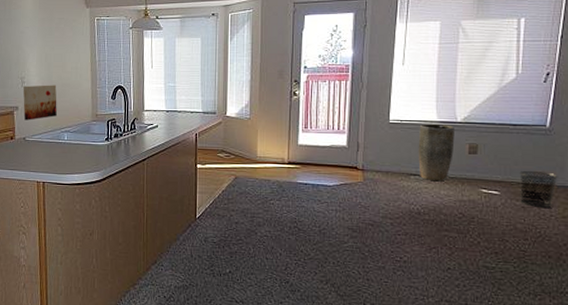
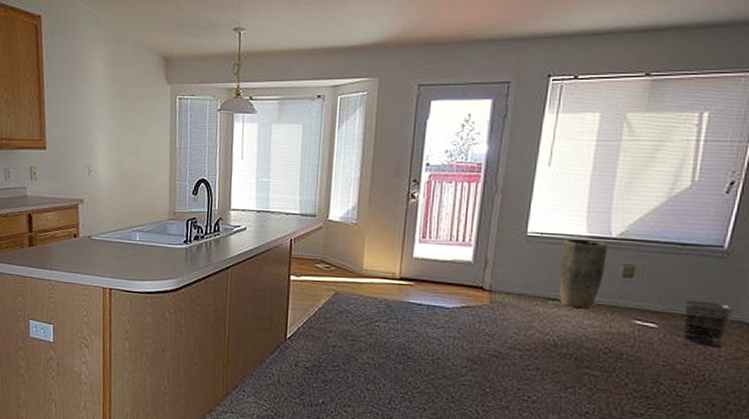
wall art: present [23,85,57,121] -> none [89,174,129,216]

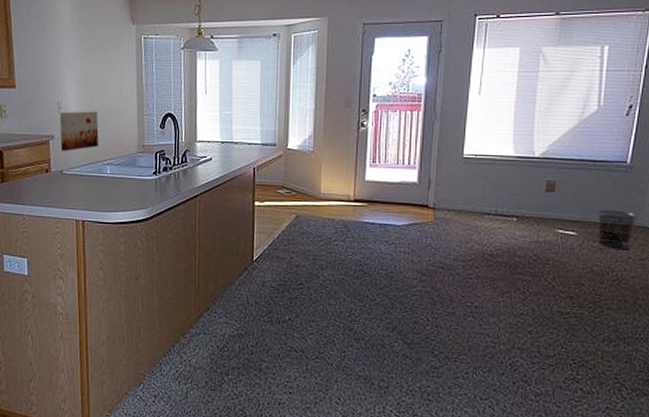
wall art: none [89,174,129,216] -> present [59,111,99,151]
vase: present [559,239,607,309] -> none [493,159,532,221]

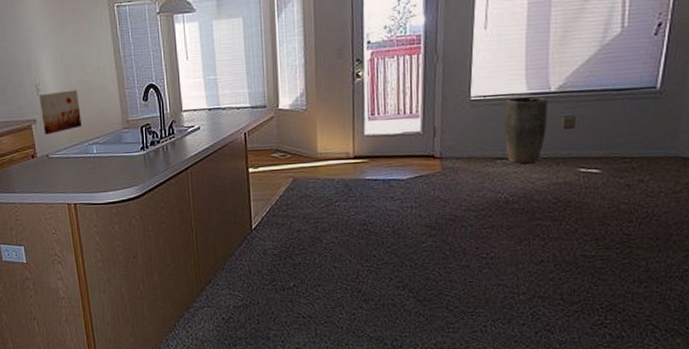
vase: none [493,159,532,221] -> present [505,96,548,164]
waste bin: present [596,209,637,249] -> none [623,141,669,184]

